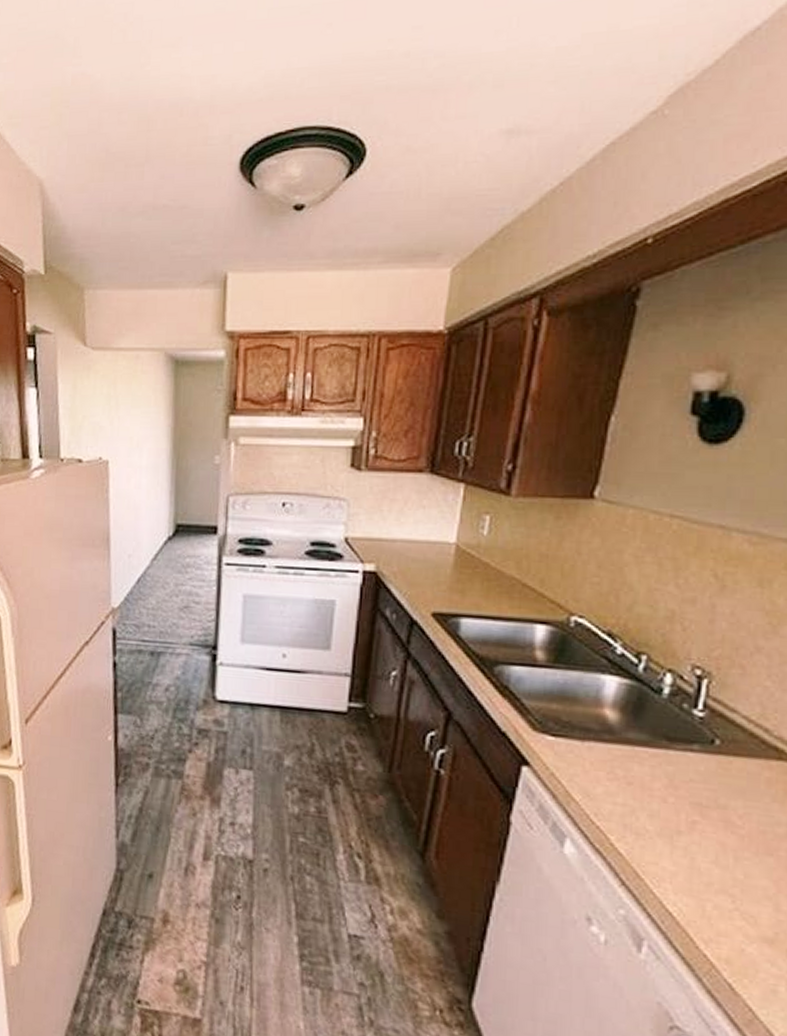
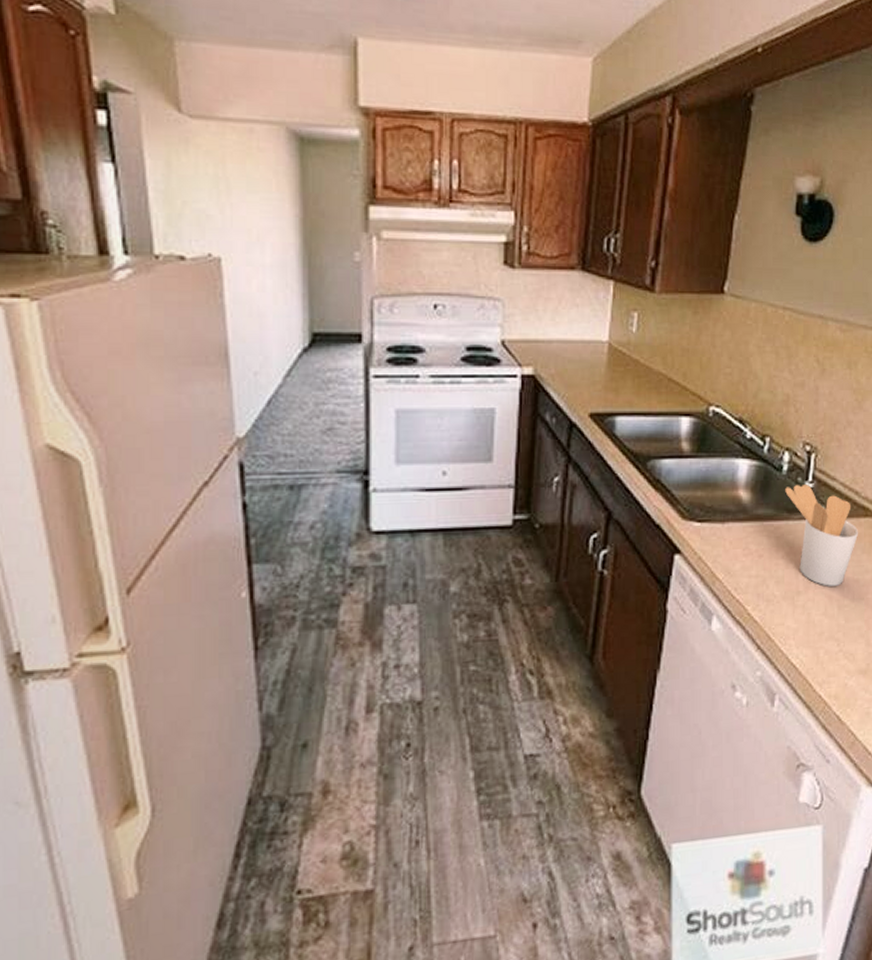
utensil holder: none [665,711,768,834] -> present [785,485,859,586]

